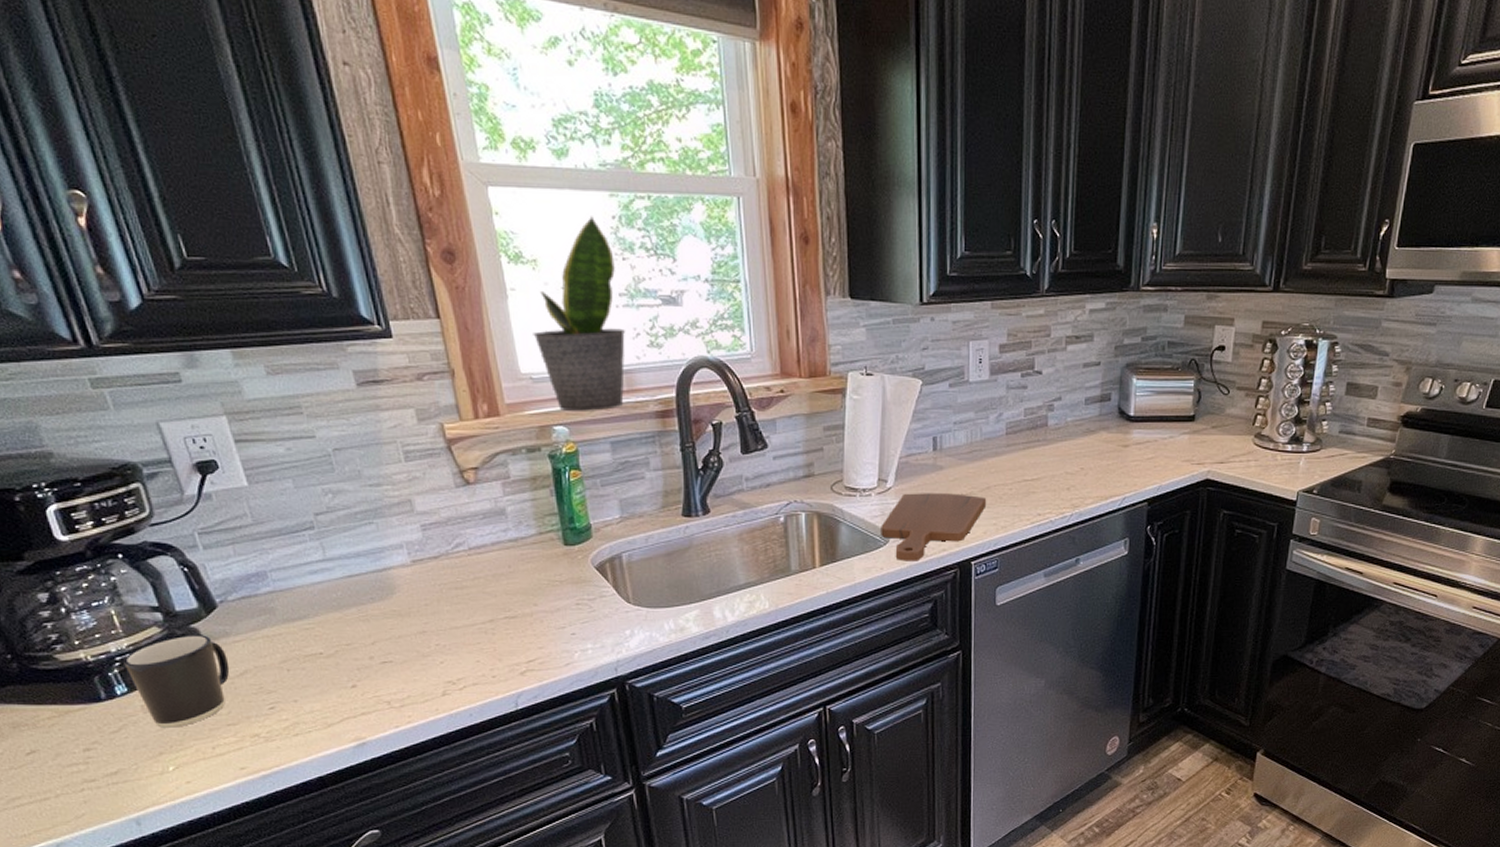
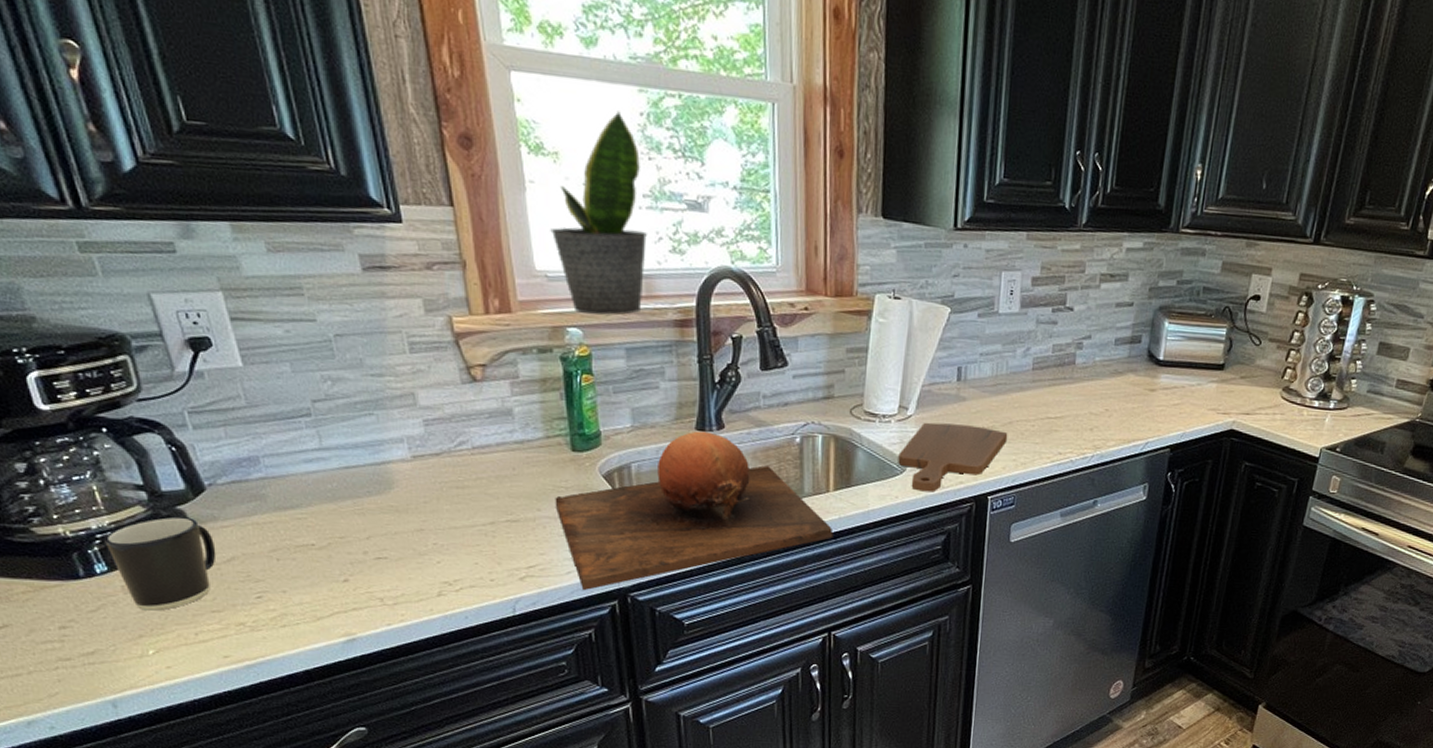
chopping board: none [550,517,822,682] -> present [555,430,834,591]

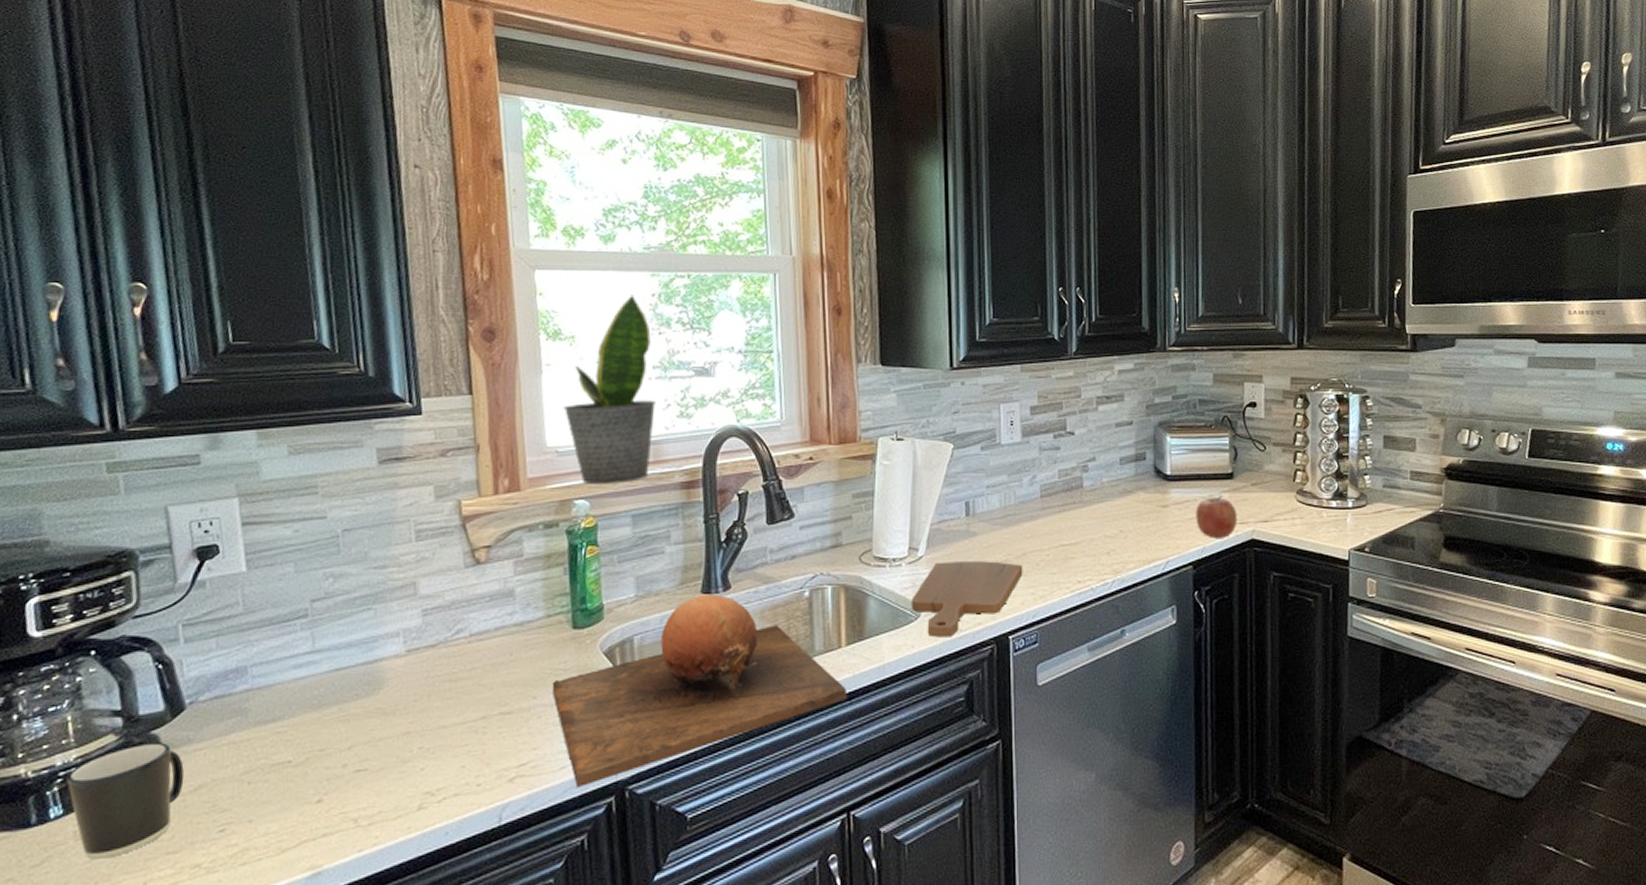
fruit: none [1180,384,1222,426] -> present [1195,494,1238,538]

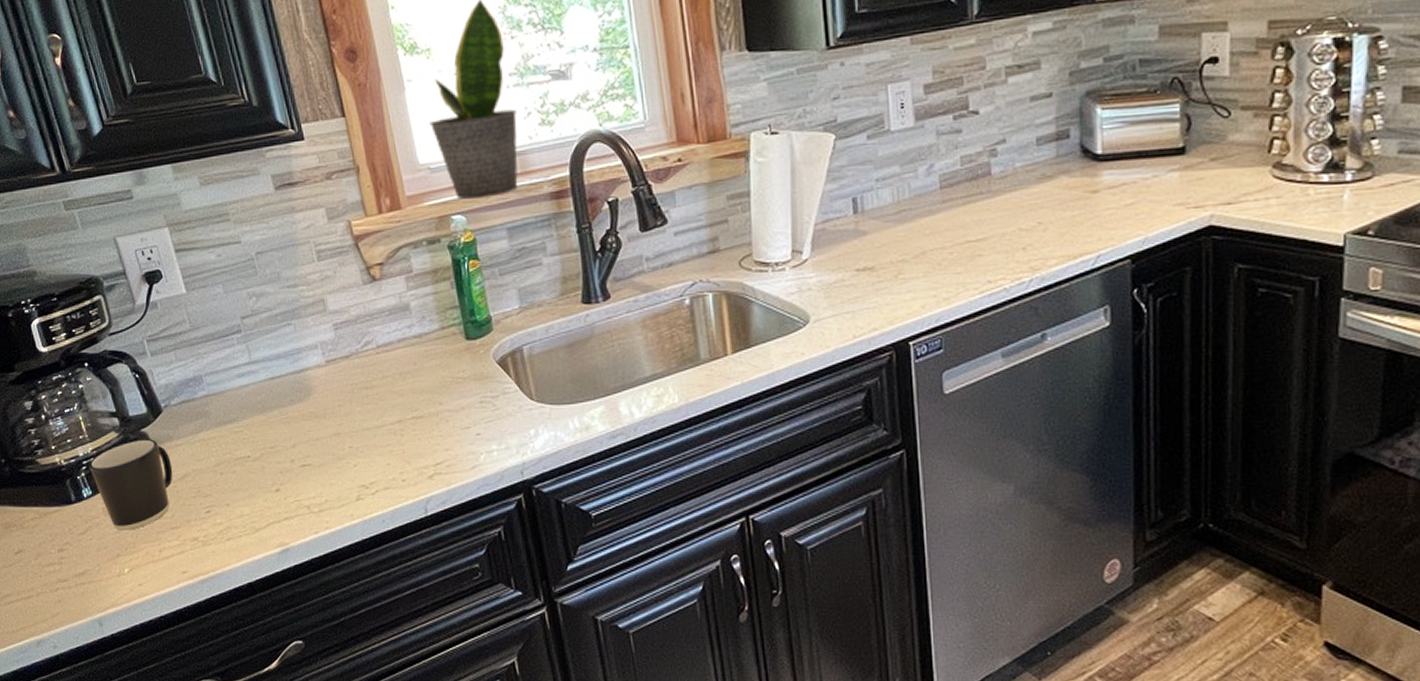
chopping board: present [552,594,848,789] -> none [454,304,738,486]
cutting board: present [911,561,1023,638] -> none [798,262,923,345]
fruit: present [1195,494,1238,538] -> none [1134,174,1191,227]

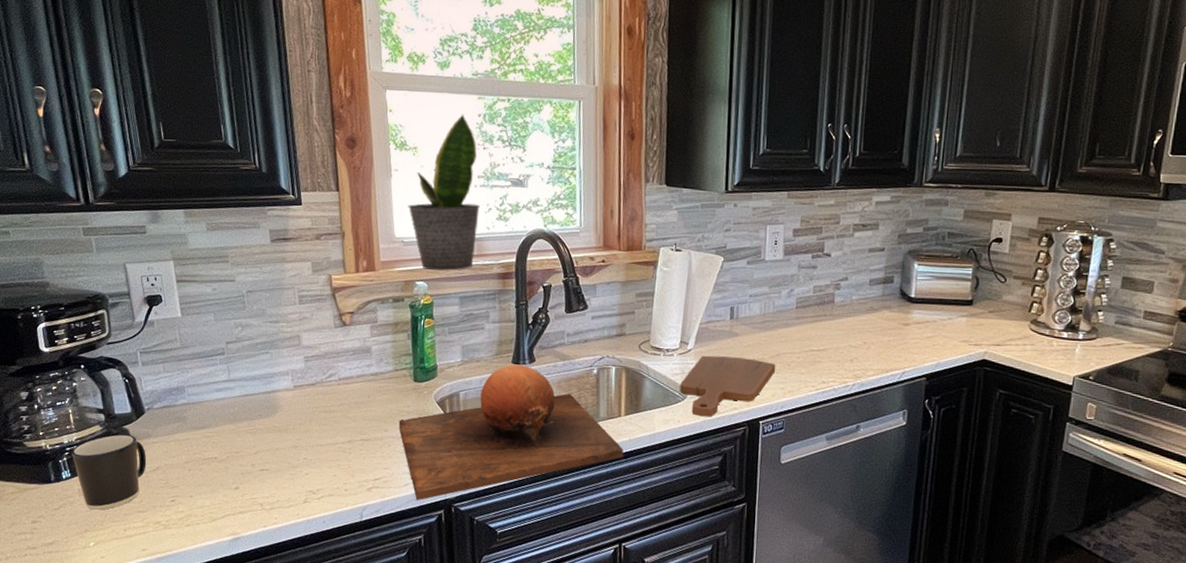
chopping board: none [454,304,738,486] -> present [398,364,624,501]
cutting board: none [798,262,923,345] -> present [680,355,776,418]

